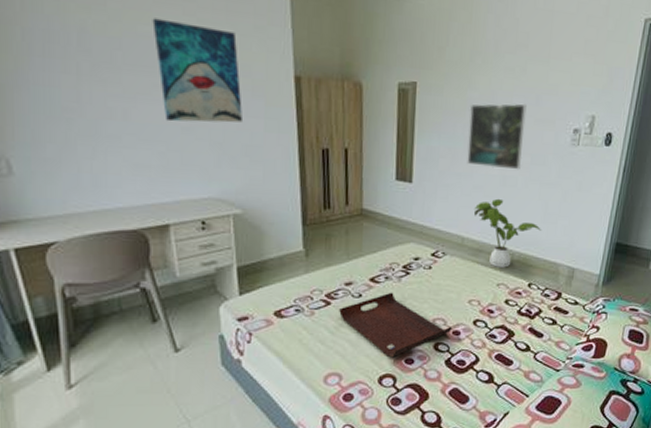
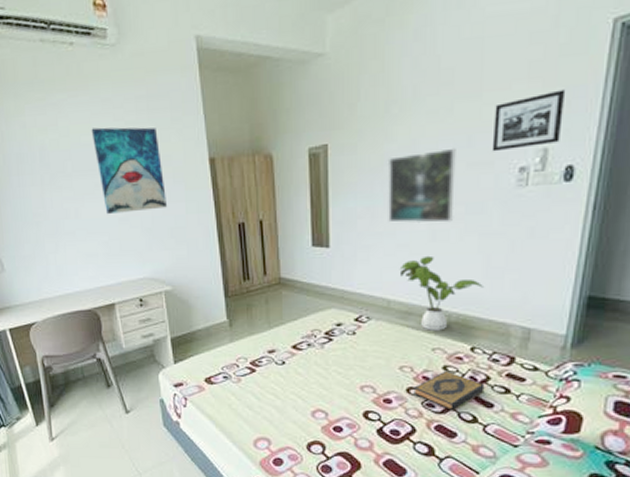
serving tray: present [339,292,453,358] -> none [264,359,383,425]
hardback book: none [479,304,537,340] -> present [413,370,485,410]
picture frame: none [554,68,610,113] -> present [492,89,566,152]

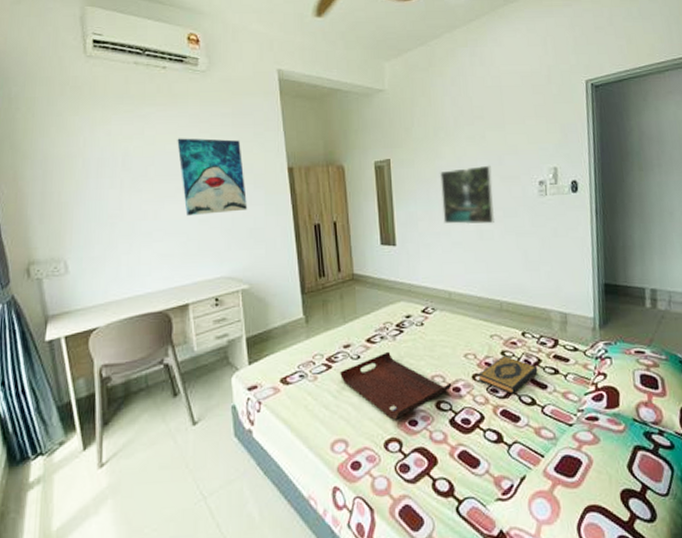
serving tray: none [264,359,383,425] -> present [340,351,452,420]
house plant: present [399,255,485,331] -> none [456,252,526,319]
picture frame: present [492,89,566,152] -> none [515,126,564,169]

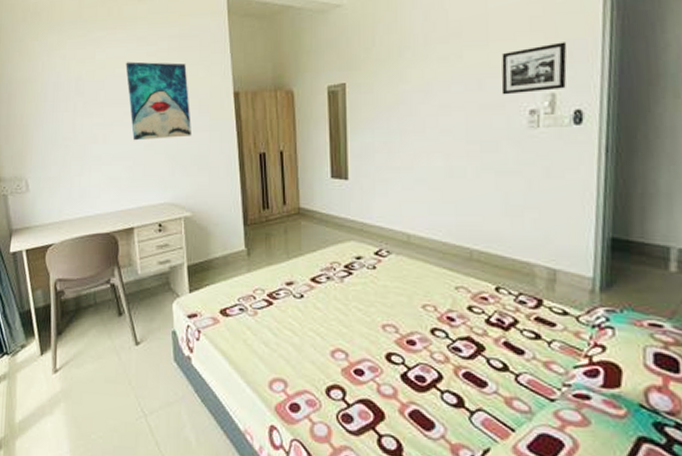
serving tray: present [340,351,452,420] -> none [282,293,406,367]
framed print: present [440,165,495,225] -> none [404,90,470,160]
hardback book: present [478,355,538,394] -> none [438,311,513,355]
picture frame: none [515,126,564,169] -> present [501,42,567,95]

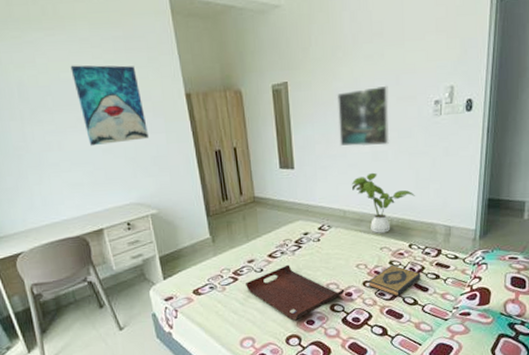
serving tray: none [282,293,406,367] -> present [246,264,345,321]
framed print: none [404,90,470,160] -> present [337,85,390,147]
house plant: none [418,191,505,268] -> present [351,172,416,233]
hardback book: none [438,311,513,355] -> present [368,265,421,296]
picture frame: present [501,42,567,95] -> none [414,41,463,89]

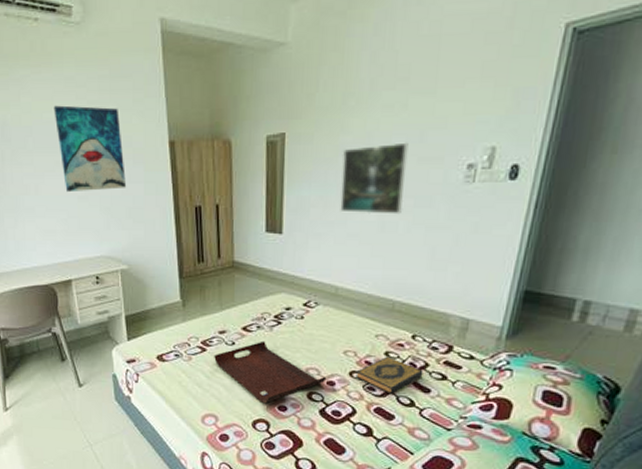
house plant: present [351,172,416,233] -> none [348,245,429,318]

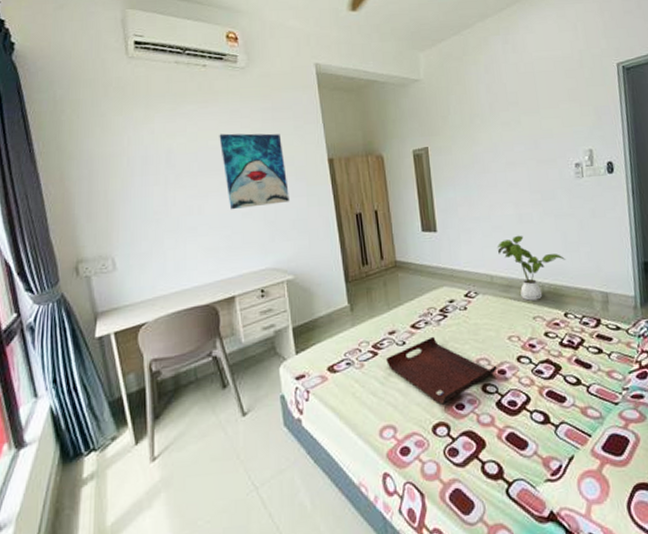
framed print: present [340,142,409,214] -> none [477,149,534,209]
house plant: none [348,245,429,318] -> present [497,235,566,301]
hardback book: present [356,356,423,394] -> none [522,336,582,374]

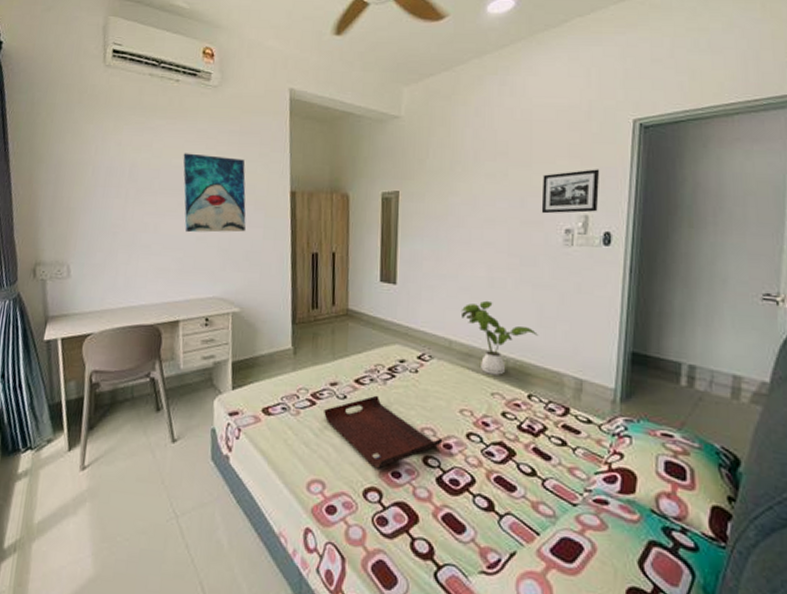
picture frame: none [550,108,599,152] -> present [541,169,600,214]

